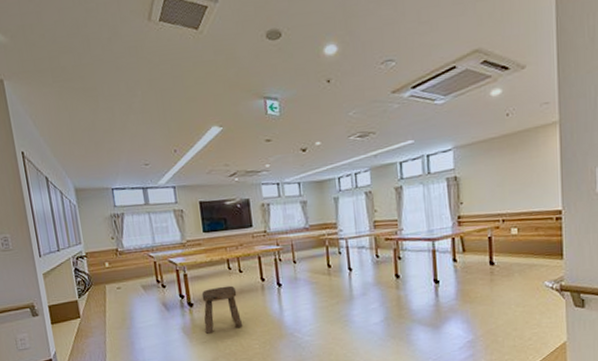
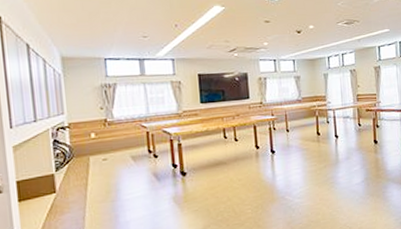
stool: present [201,285,242,334] -> none [196,153,235,202]

